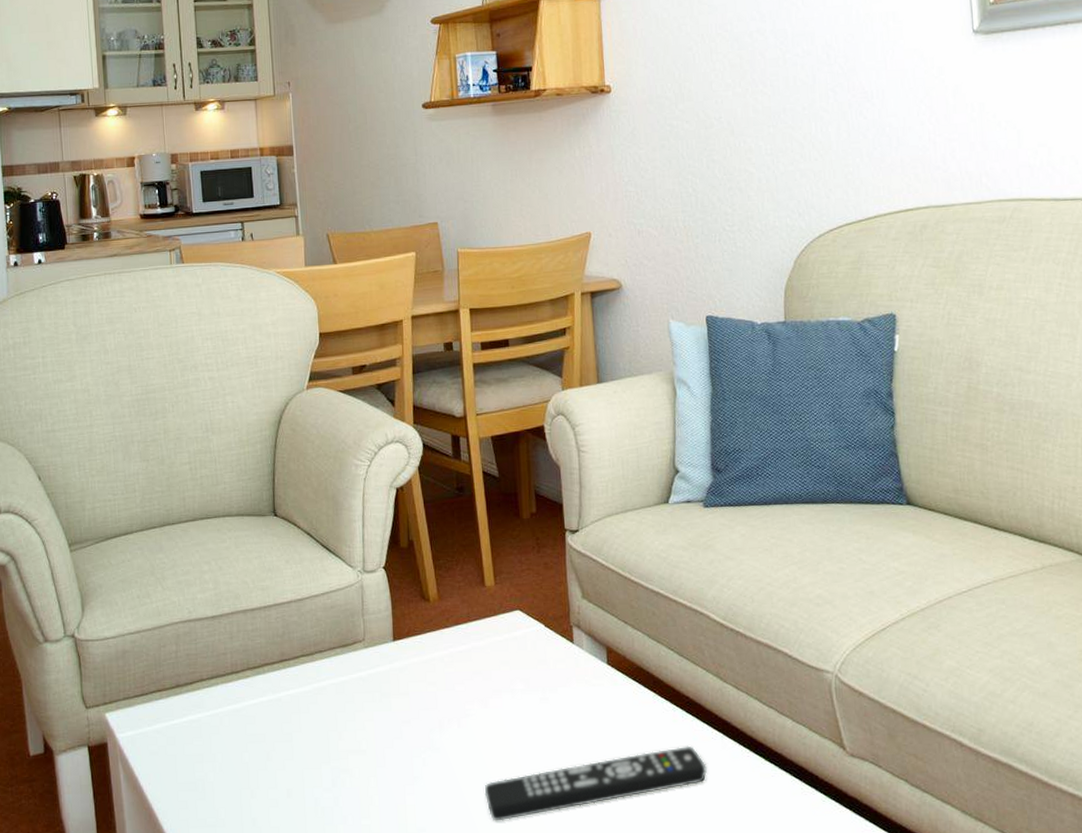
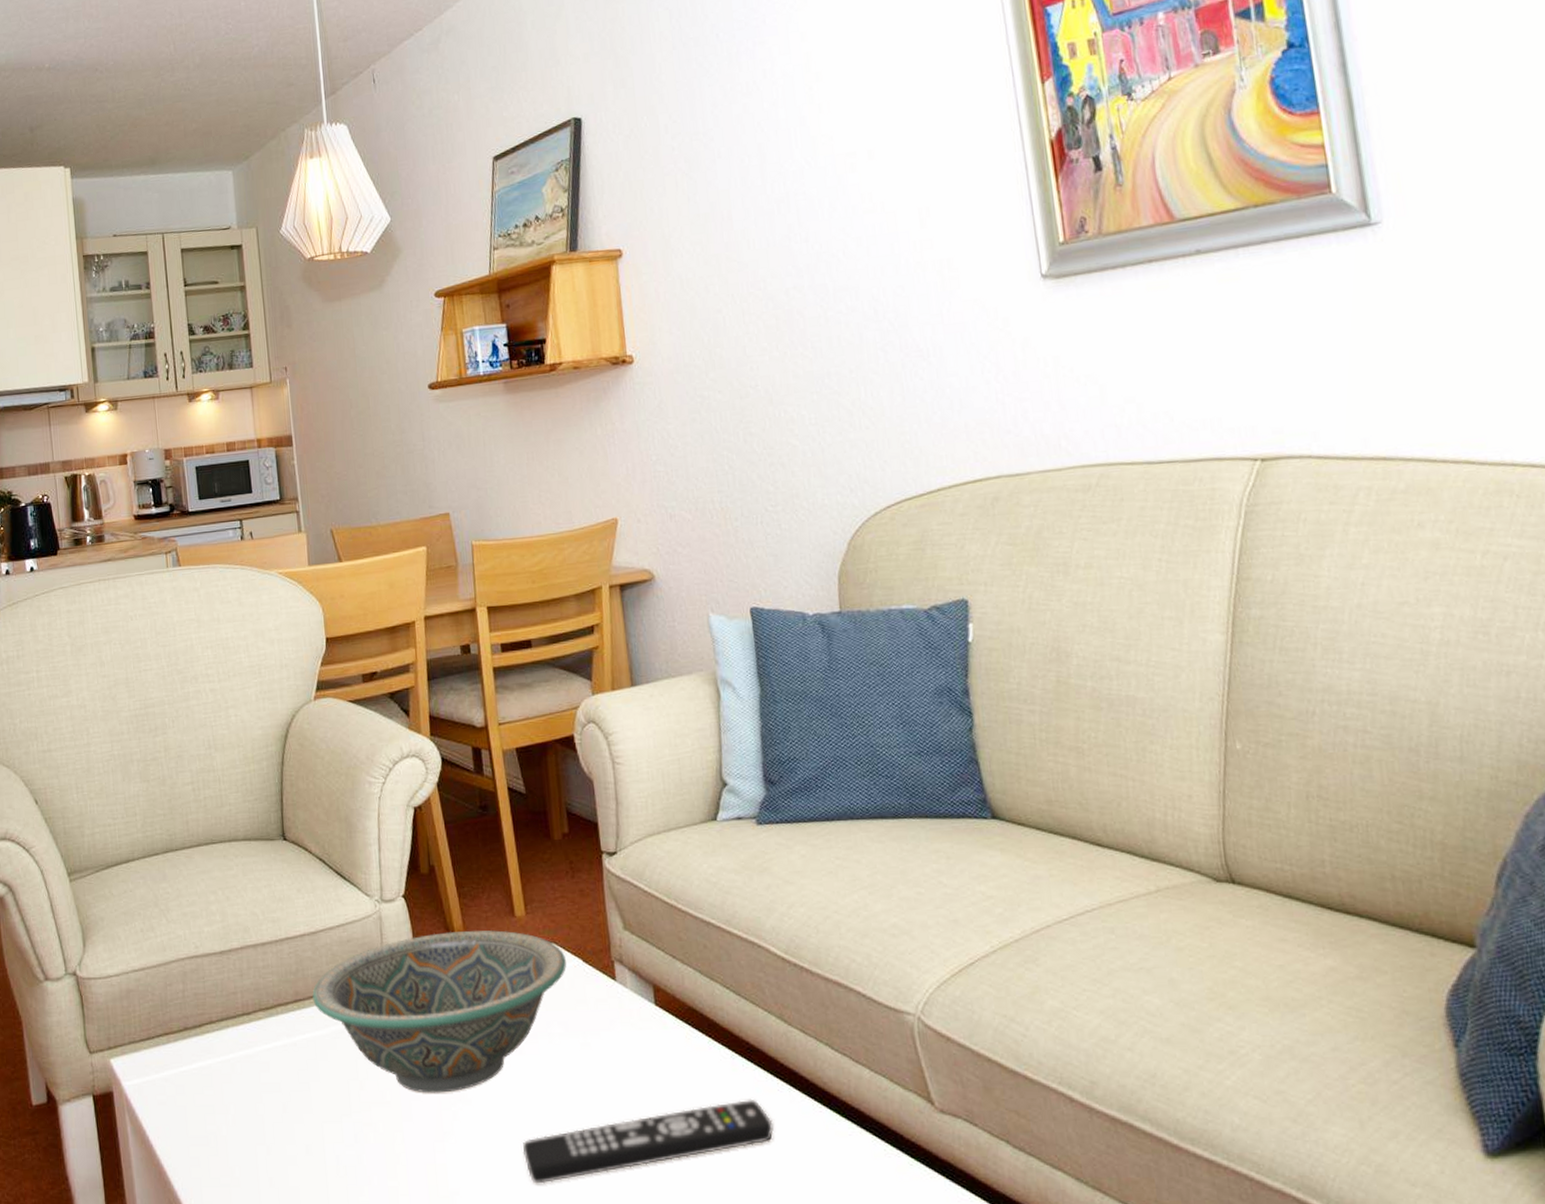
decorative bowl: none [297,598,530,743] -> present [312,930,567,1093]

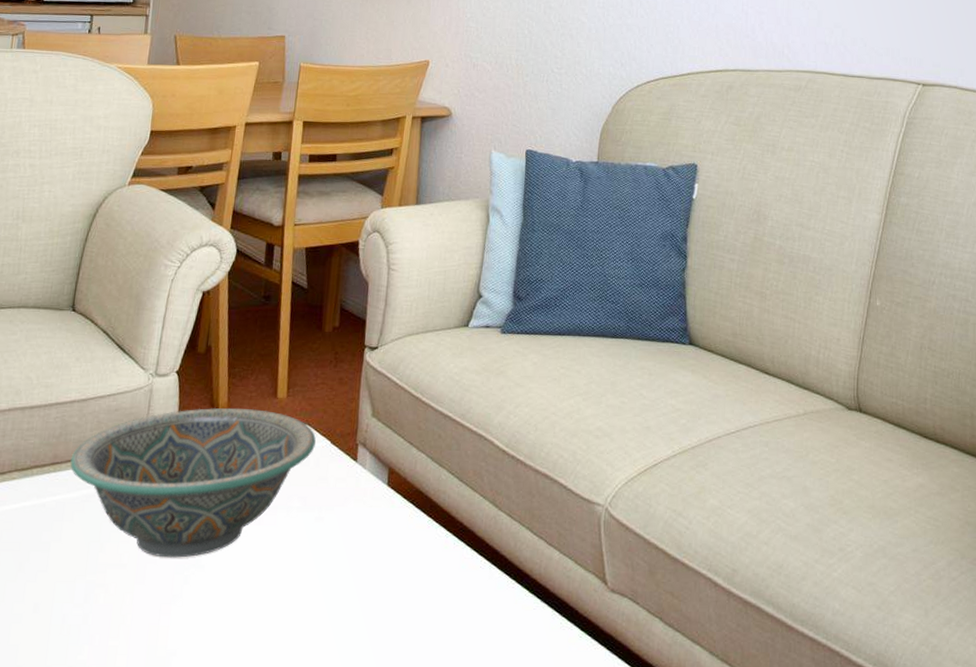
remote control: present [522,1099,774,1184] -> none [243,574,471,647]

